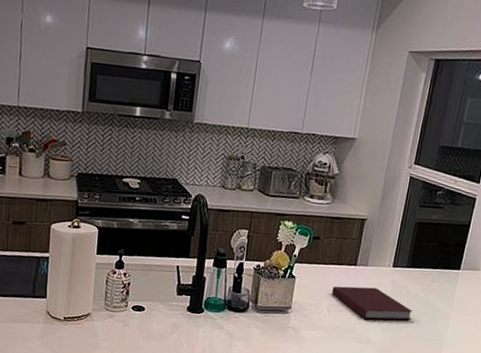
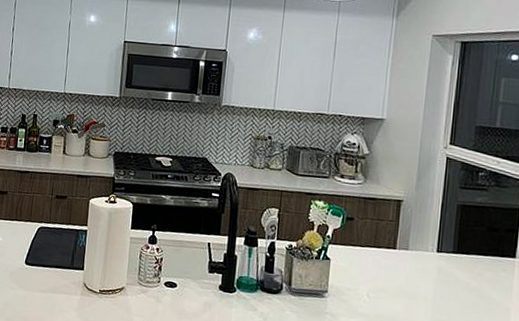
notebook: present [332,286,413,320] -> none [371,270,465,312]

